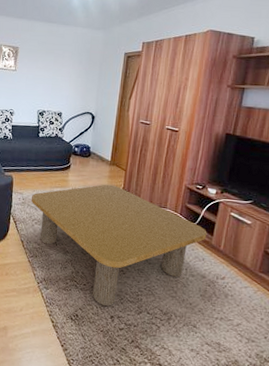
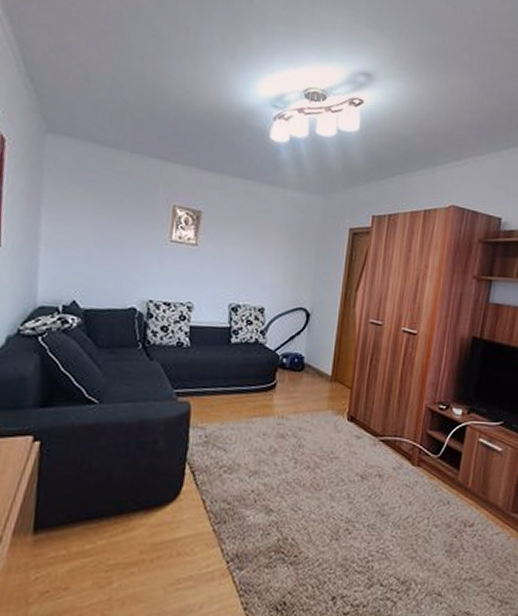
coffee table: present [31,184,207,306] -> none [217,408,452,583]

